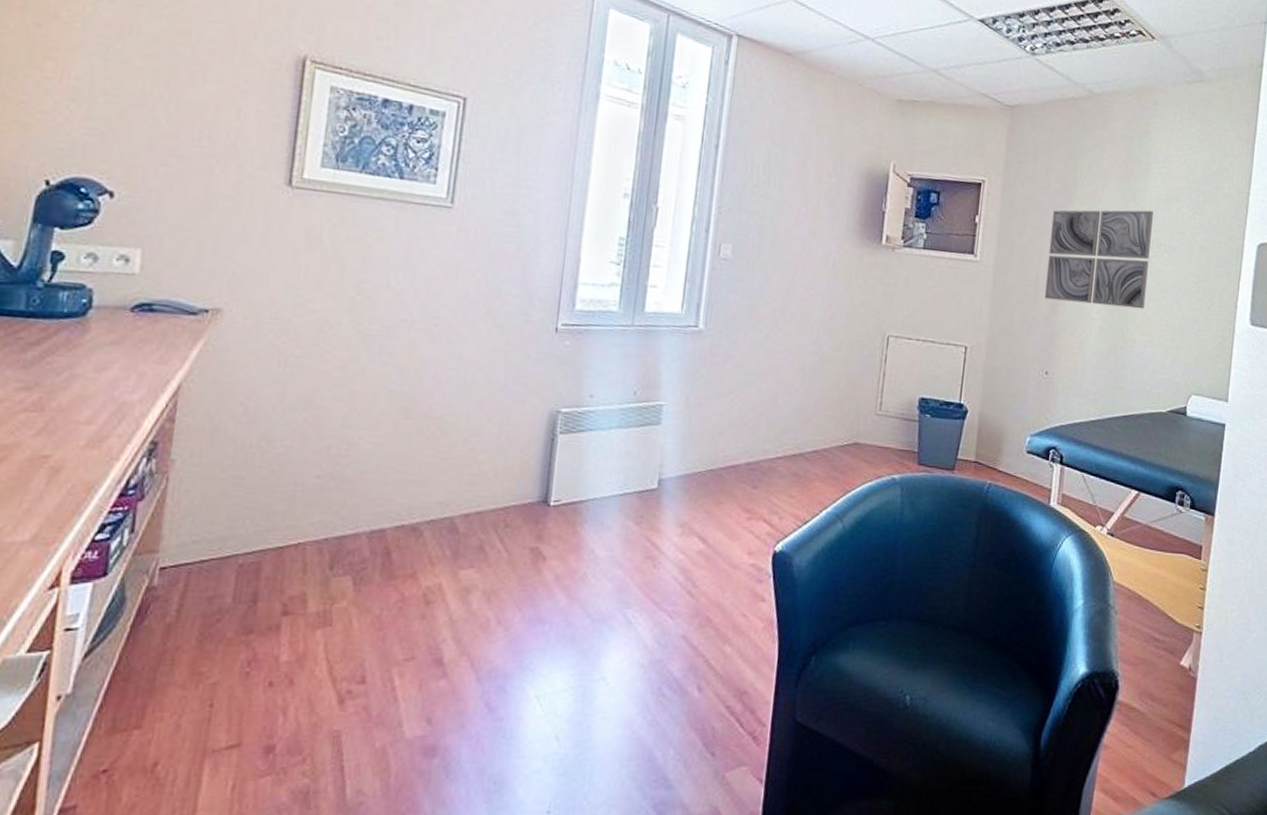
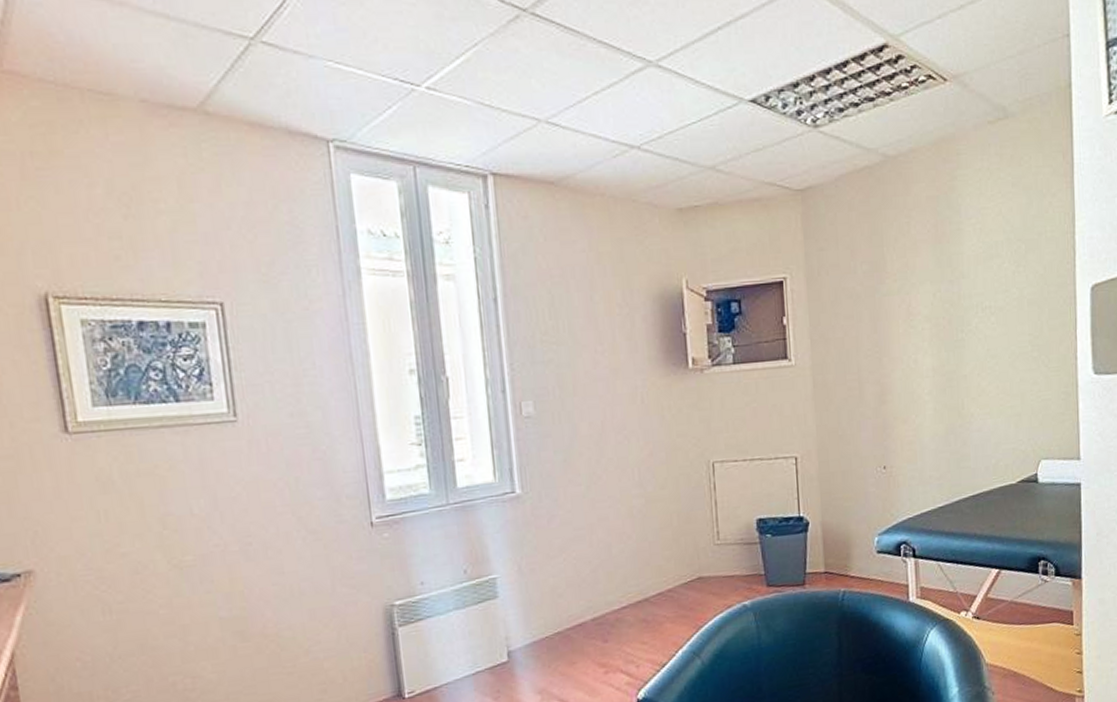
wall art: present [1044,210,1153,310] -> none [864,272,978,391]

